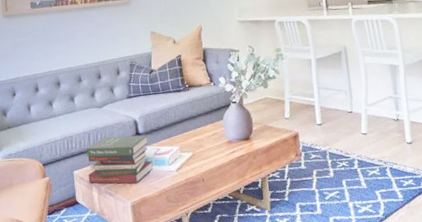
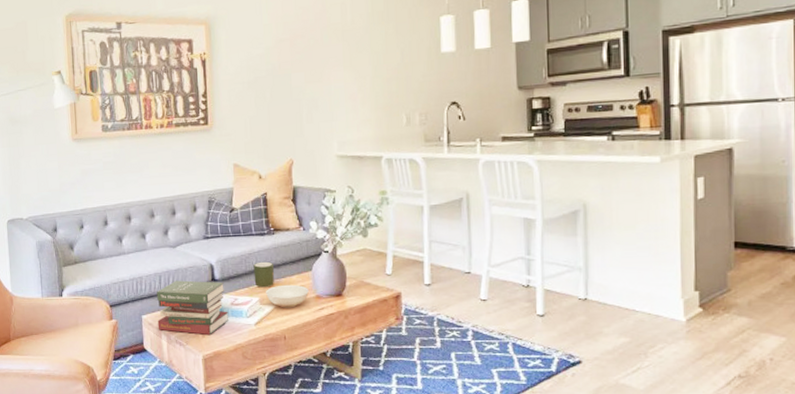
mug: none [172,114,191,138] -> present [253,261,275,288]
bowl: none [184,132,222,154] -> present [266,284,309,308]

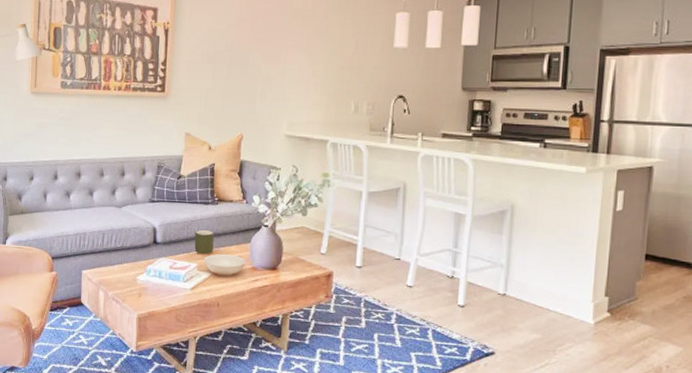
books: present [157,280,229,336] -> none [96,240,167,296]

